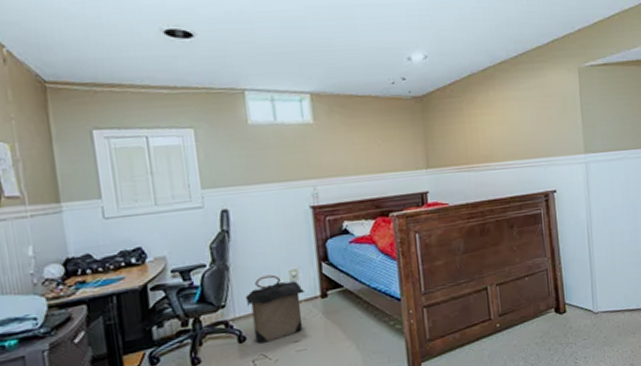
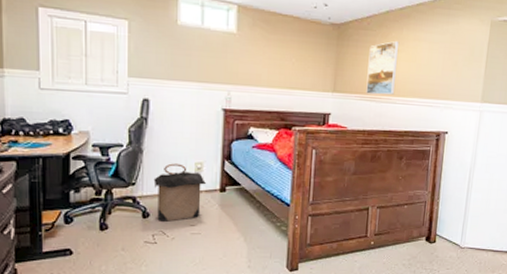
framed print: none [457,105,493,165] -> present [366,41,400,95]

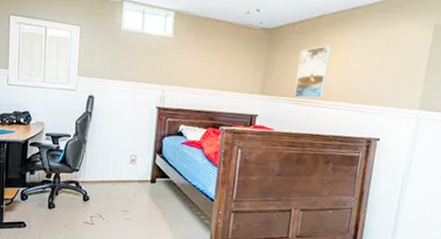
laundry hamper: present [153,163,207,222] -> none [94,154,140,206]

